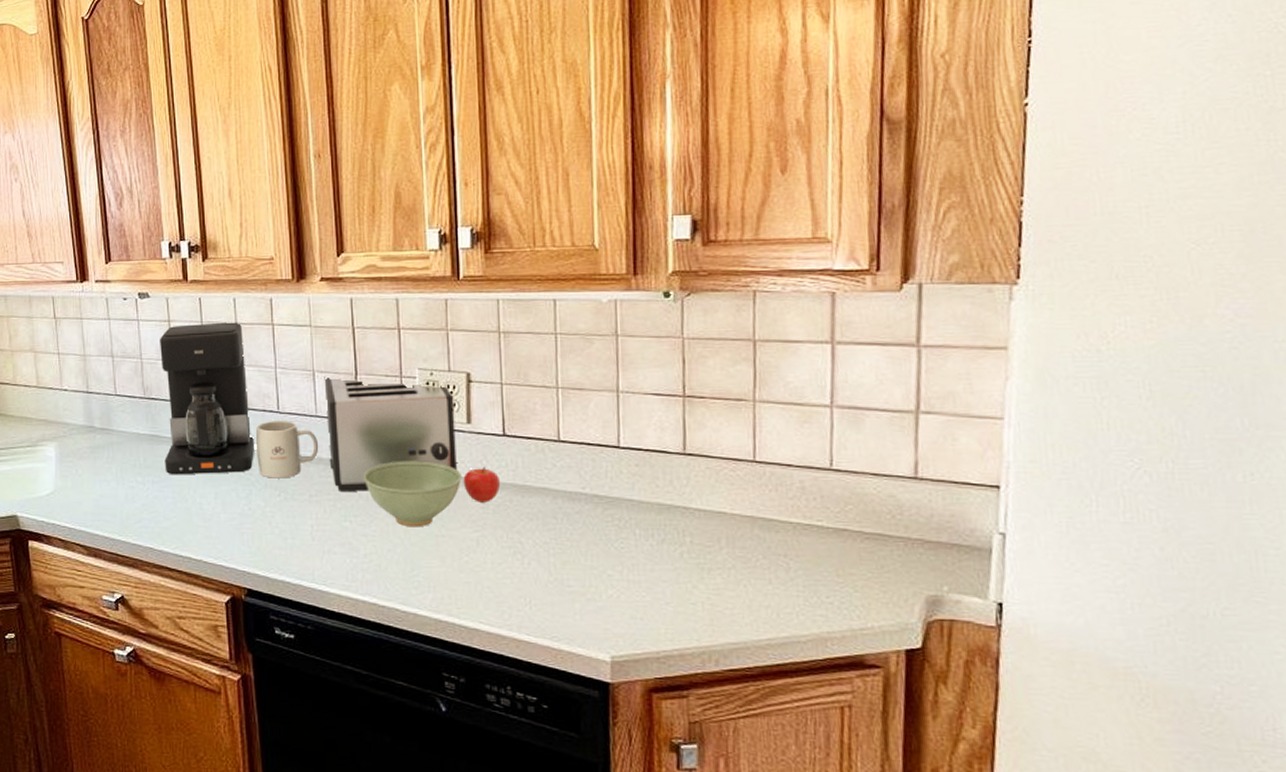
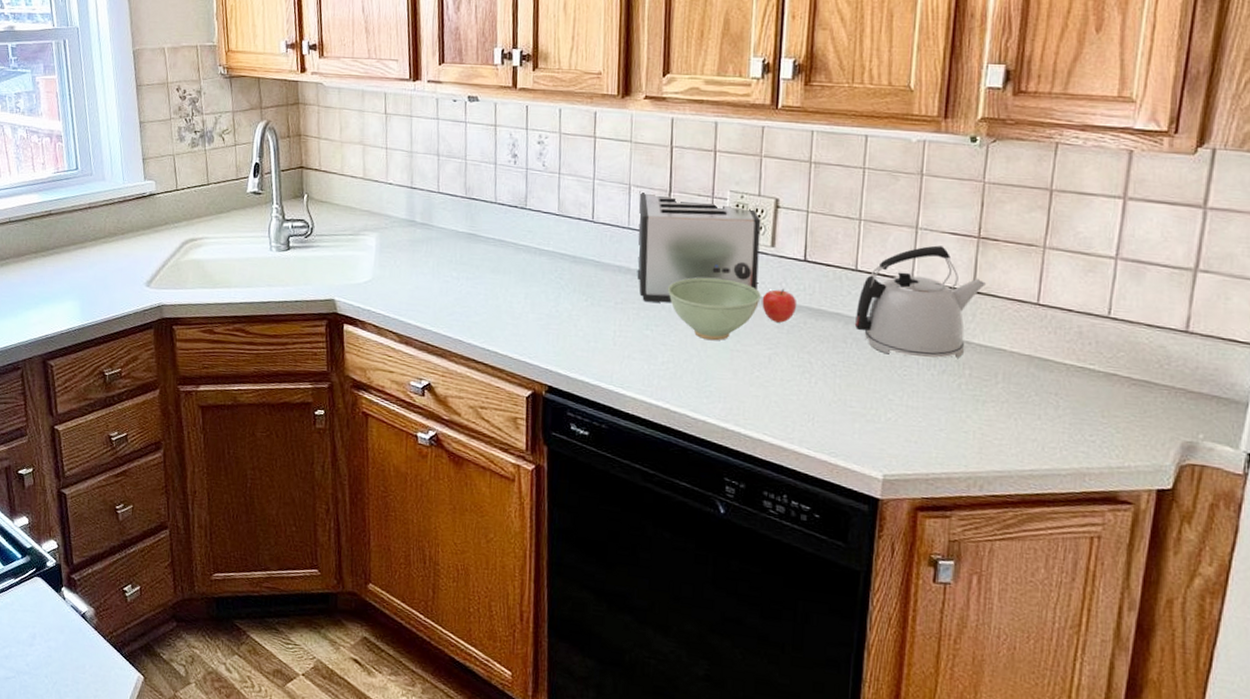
coffee maker: present [160,322,255,475] -> none [479,130,568,276]
mug: present [255,421,319,478] -> none [568,229,629,285]
kettle: none [563,408,698,528] -> present [854,245,987,358]

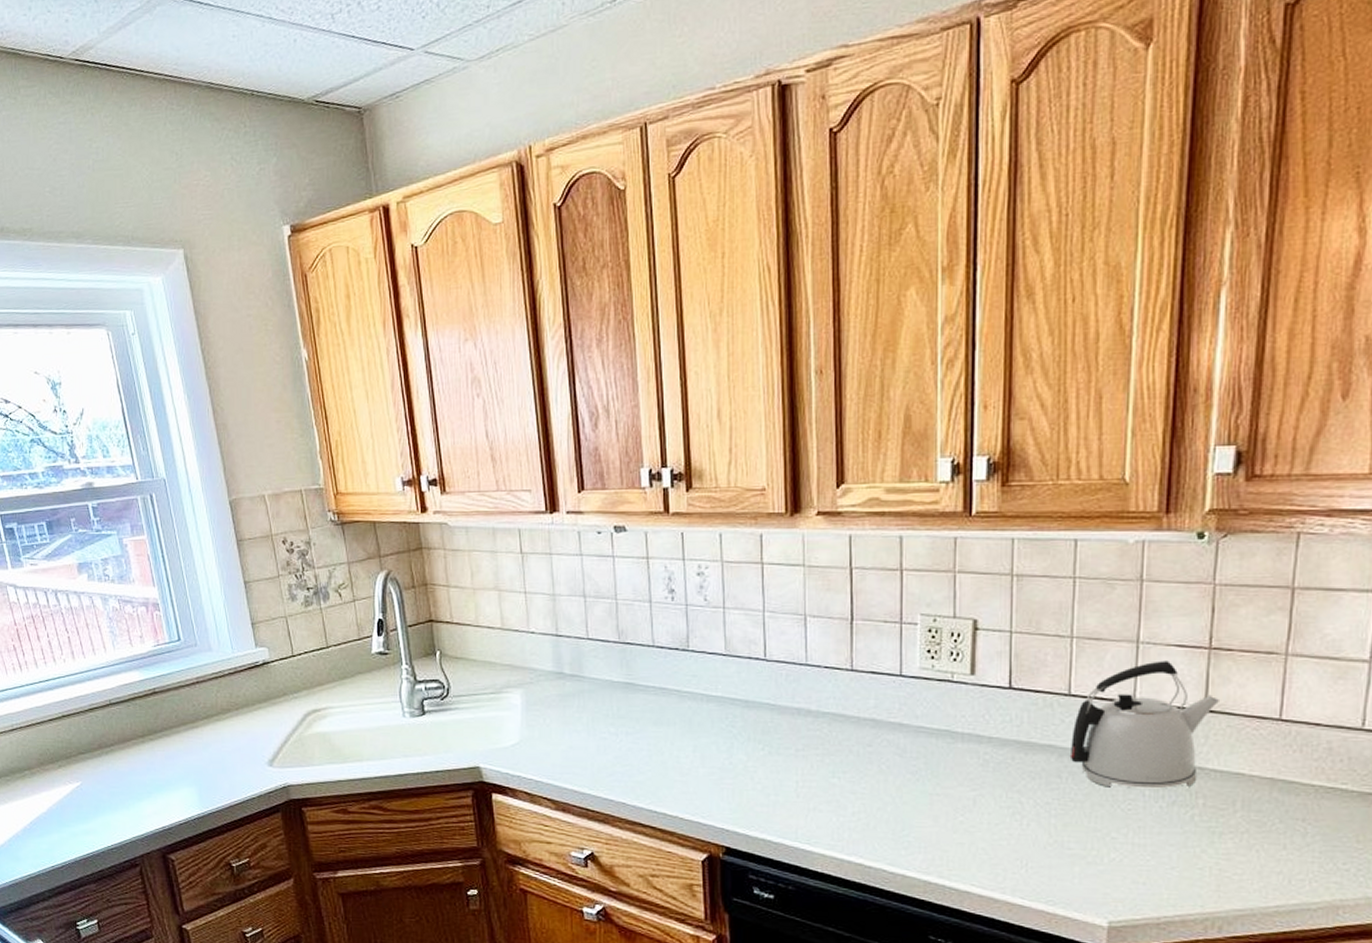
toaster: present [637,191,761,303] -> none [816,622,958,746]
bowl: present [667,277,761,341] -> none [854,714,961,785]
fruit: present [762,289,798,323] -> none [963,721,1003,760]

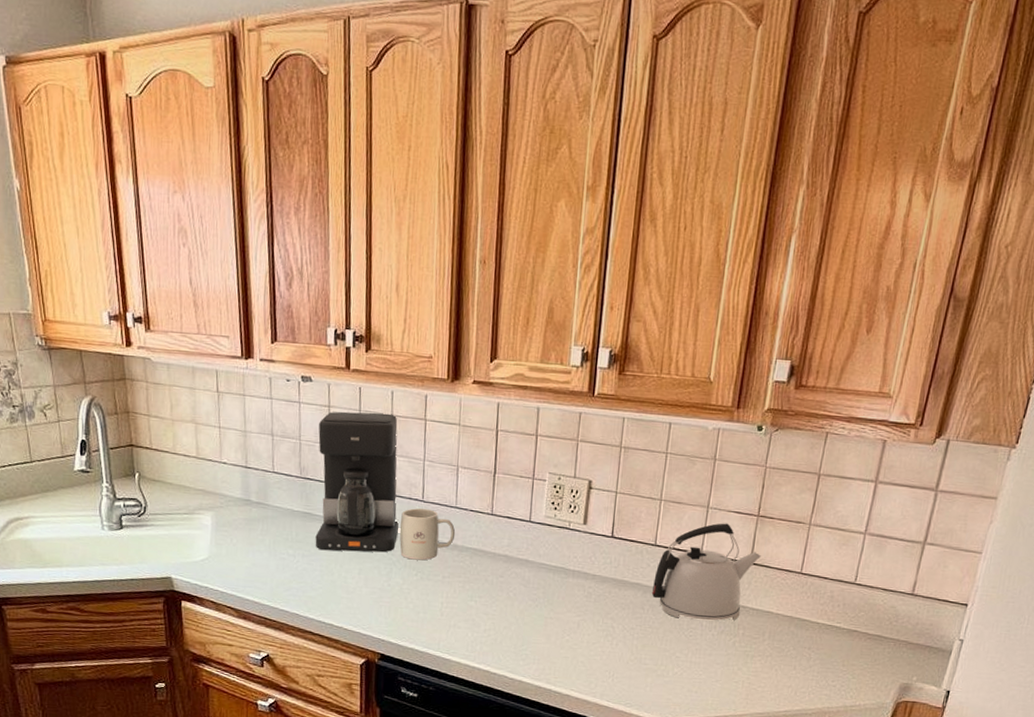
coffee maker: none [637,560,739,726] -> present [315,411,400,553]
mug: none [739,669,808,731] -> present [399,508,456,561]

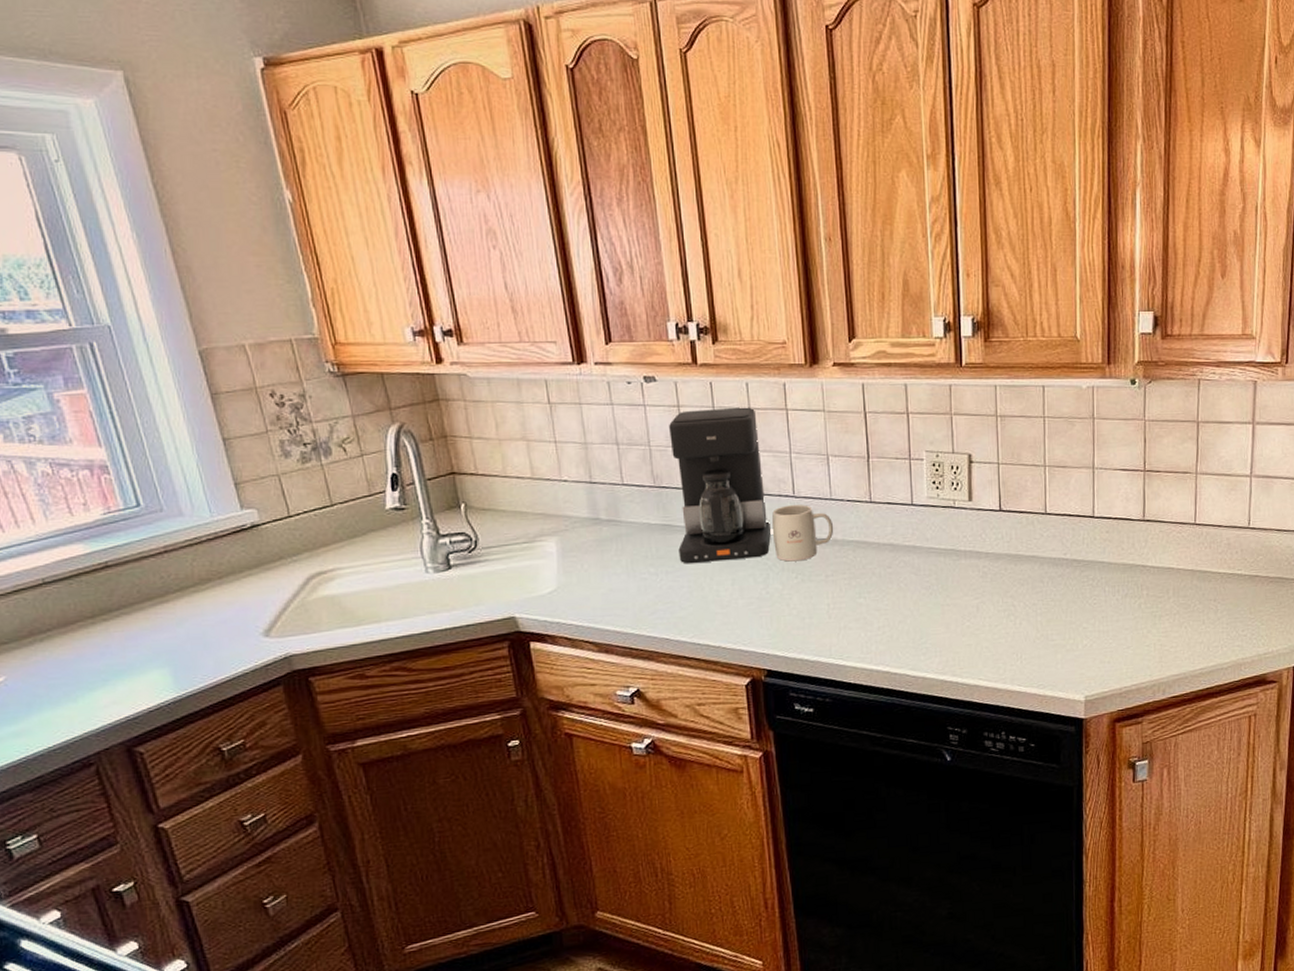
kettle: present [651,523,762,621] -> none [1048,482,1154,587]

